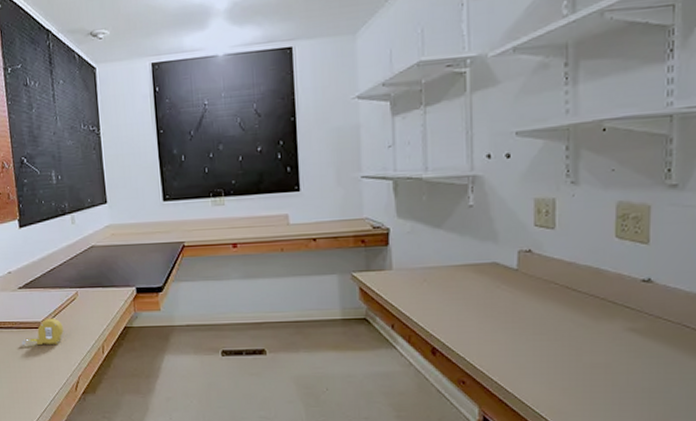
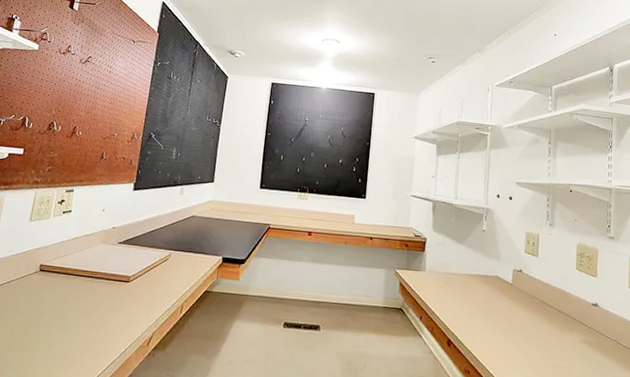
tape measure: present [22,318,63,346] -> none [108,273,150,299]

